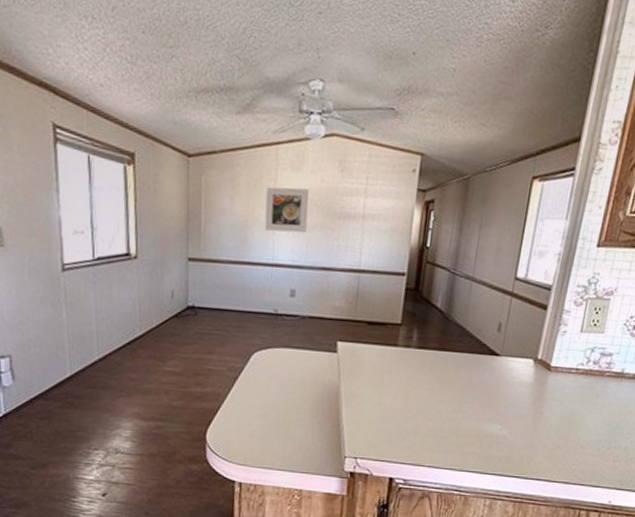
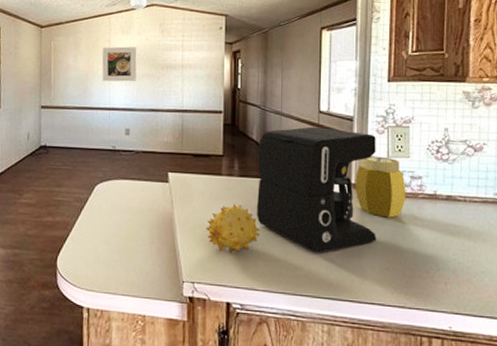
fruit: none [374,378,433,429] -> present [205,204,259,253]
coffee maker: none [431,295,573,430] -> present [257,126,377,253]
jar: none [540,330,595,396] -> present [355,156,406,218]

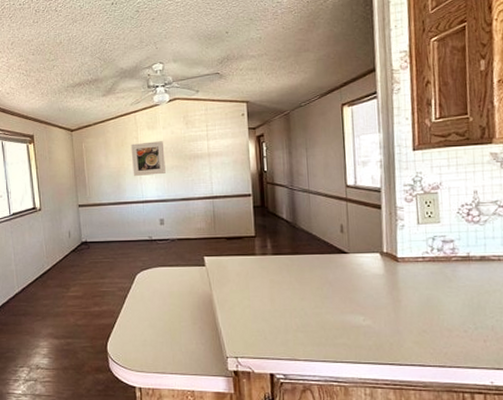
fruit: present [205,204,259,253] -> none [244,281,297,327]
coffee maker: present [257,126,377,253] -> none [289,201,412,321]
jar: present [355,156,406,218] -> none [387,224,439,282]

